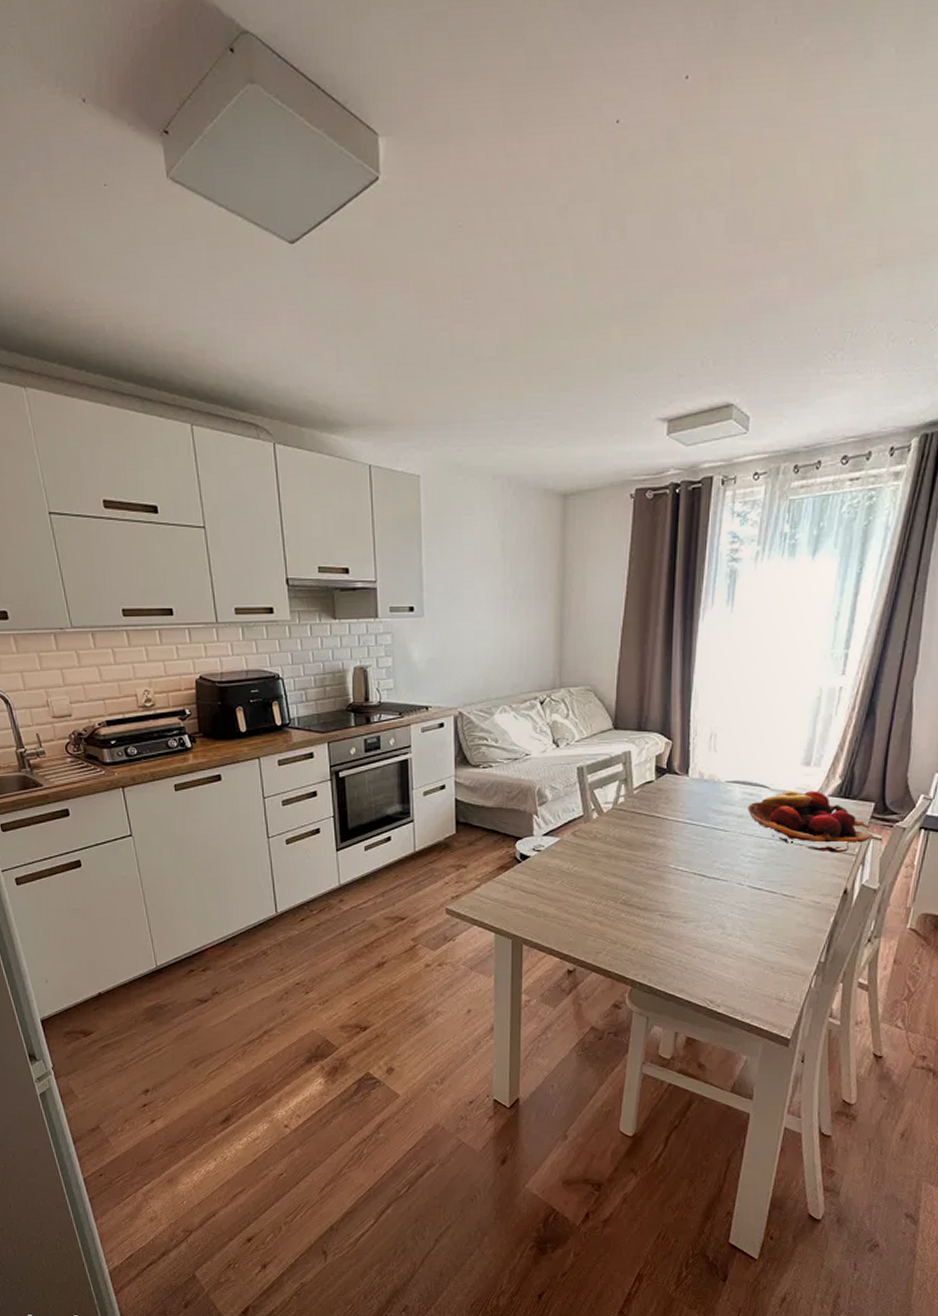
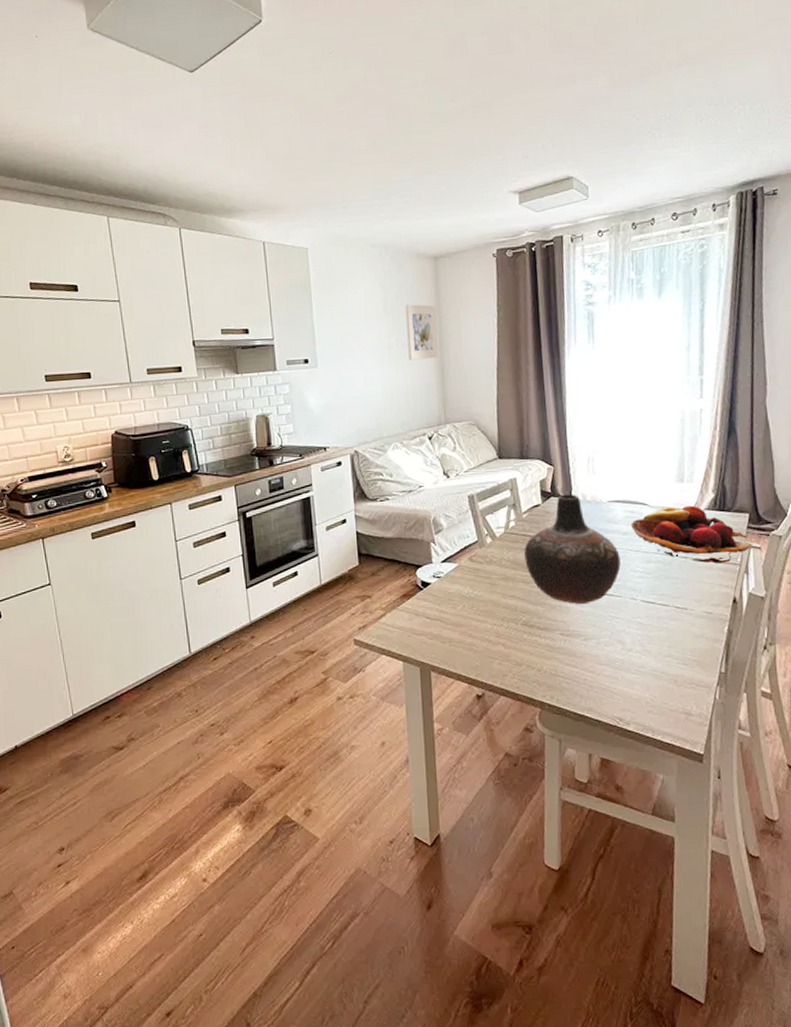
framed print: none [525,549,560,614] -> present [405,304,439,361]
vase: none [631,771,732,886] -> present [524,494,621,604]

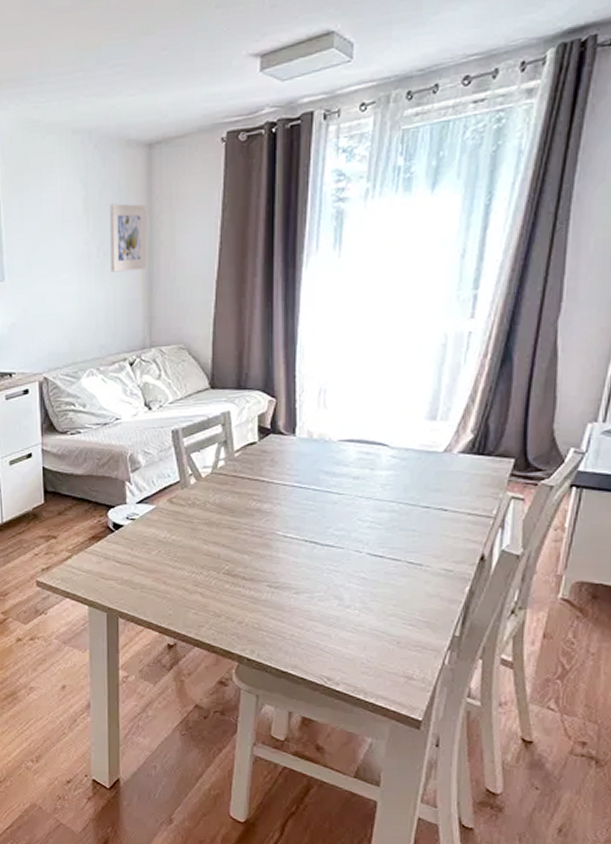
vase: present [524,494,621,604] -> none [233,431,347,554]
fruit basket: present [631,505,752,564] -> none [364,447,514,515]

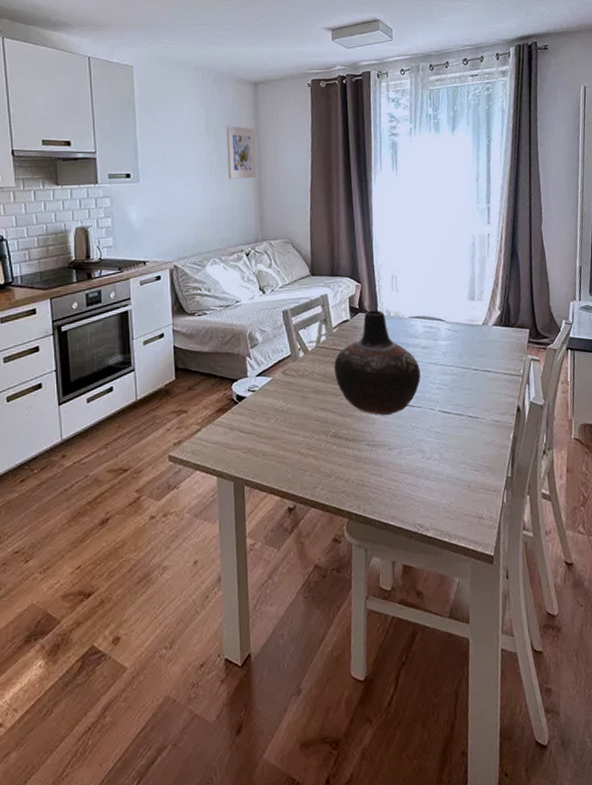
vase: none [233,431,347,554] -> present [334,310,421,415]

